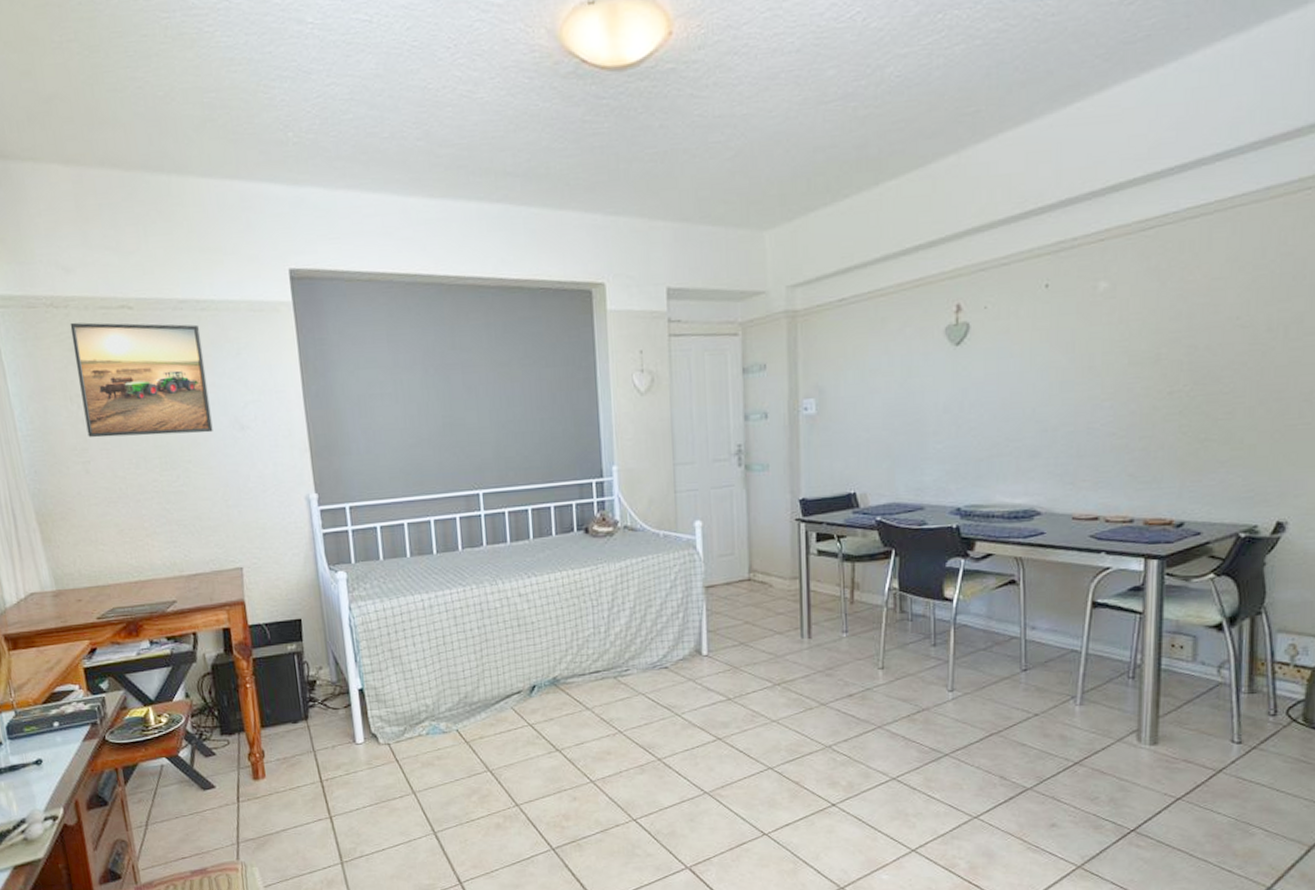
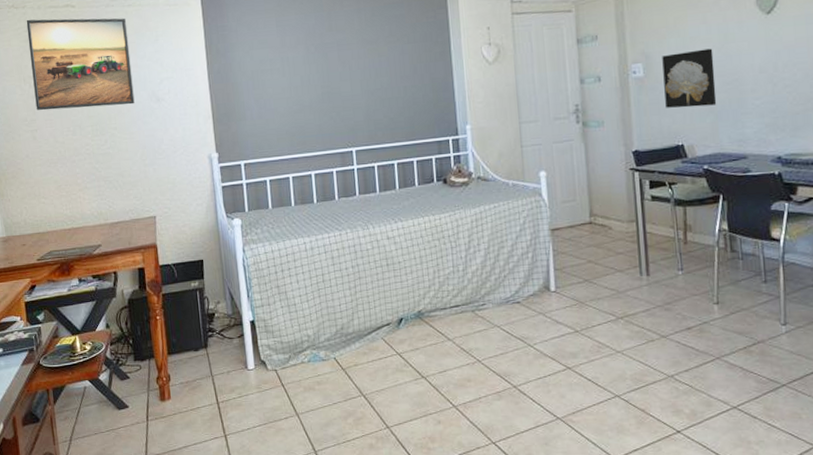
wall art: none [837,383,895,451] -> present [662,48,717,108]

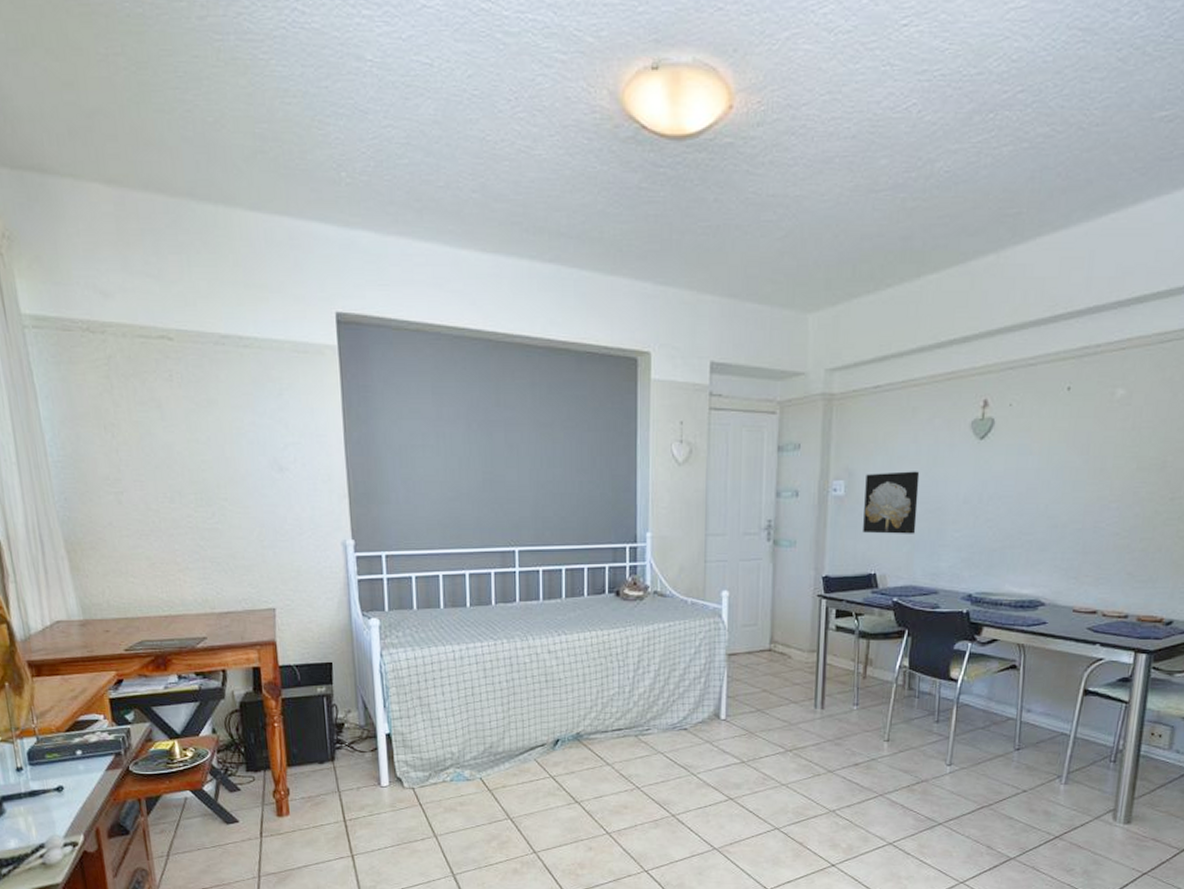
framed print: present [26,18,135,111] -> none [106,349,251,472]

